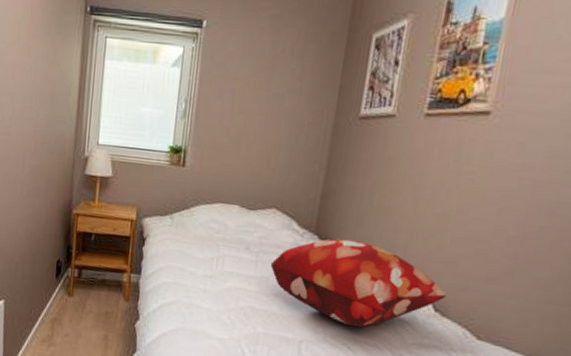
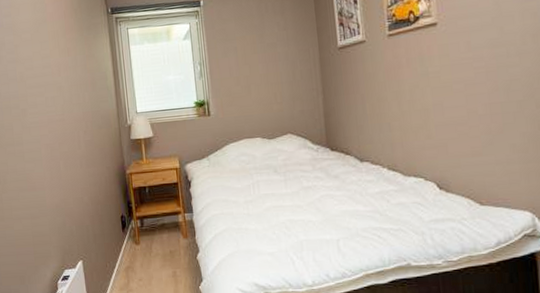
decorative pillow: present [270,238,448,327] -> none [297,145,447,218]

